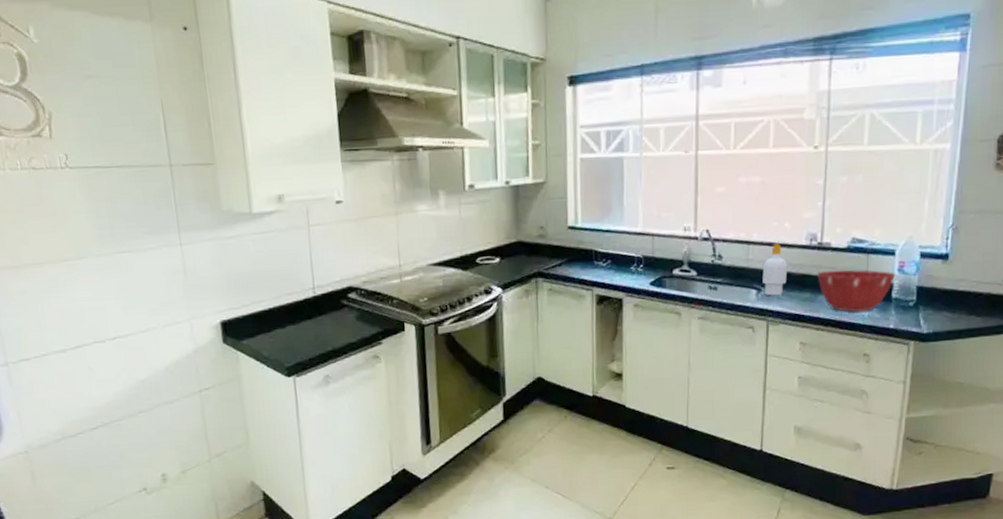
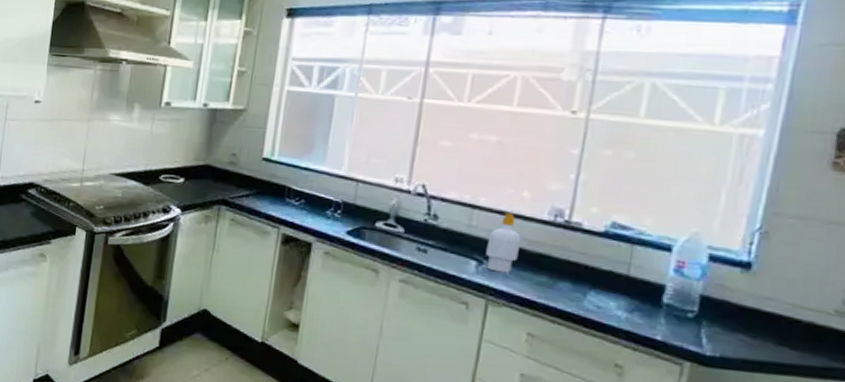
mixing bowl: present [817,270,896,313] -> none [559,254,671,314]

